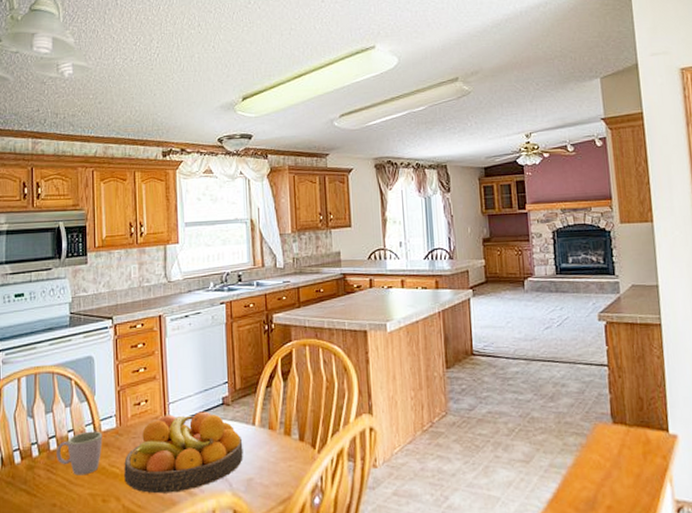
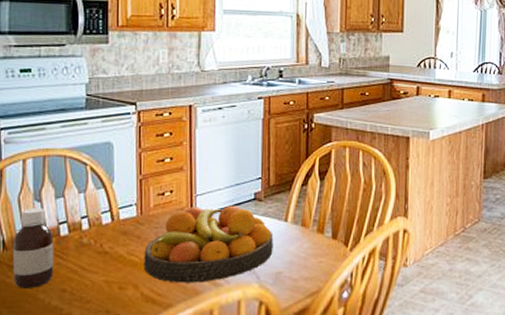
bottle: none [10,423,45,505] -> present [13,207,54,289]
mug: present [57,431,103,476] -> none [68,218,121,262]

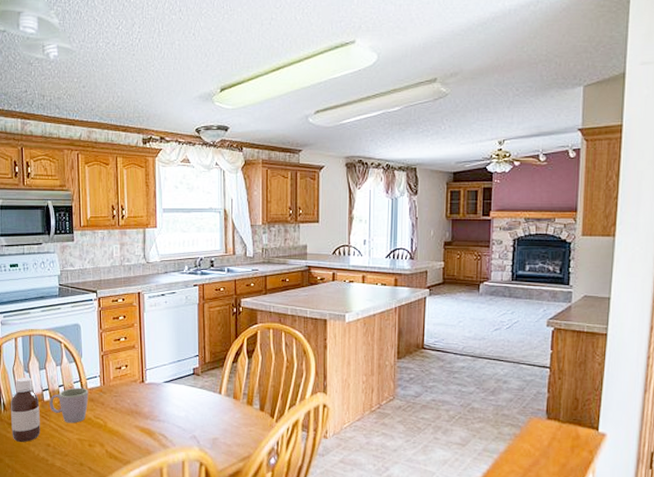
mug: none [68,218,121,262] -> present [50,387,89,423]
fruit bowl: present [144,205,274,283] -> none [107,379,210,444]

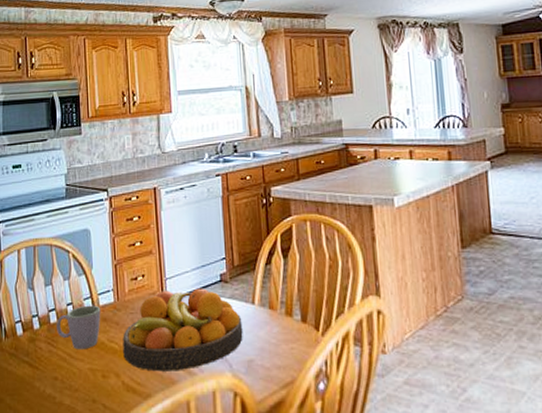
bottle: present [11,377,40,443] -> none [13,295,46,377]
fruit bowl: none [107,379,210,444] -> present [123,288,243,372]

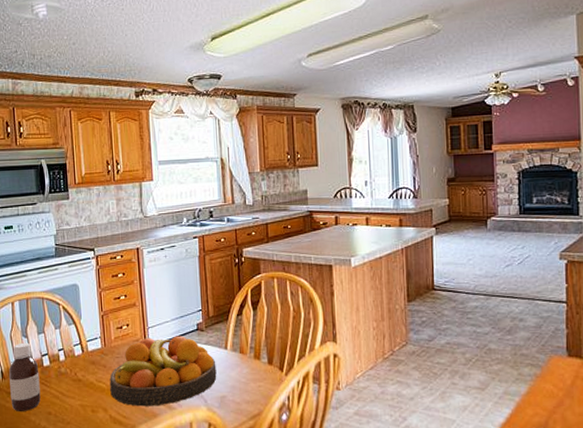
bottle: none [13,295,46,377] -> present [9,342,41,412]
mug: present [57,305,101,350] -> none [49,350,90,389]

